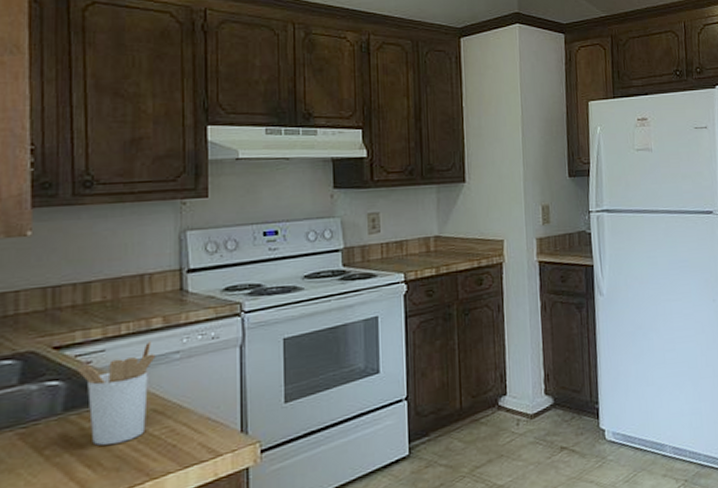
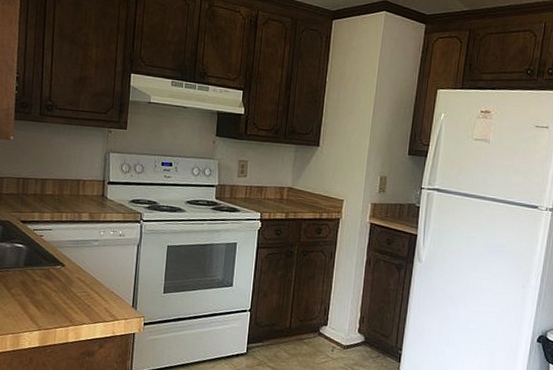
utensil holder: present [76,340,156,446] -> none [34,229,83,296]

